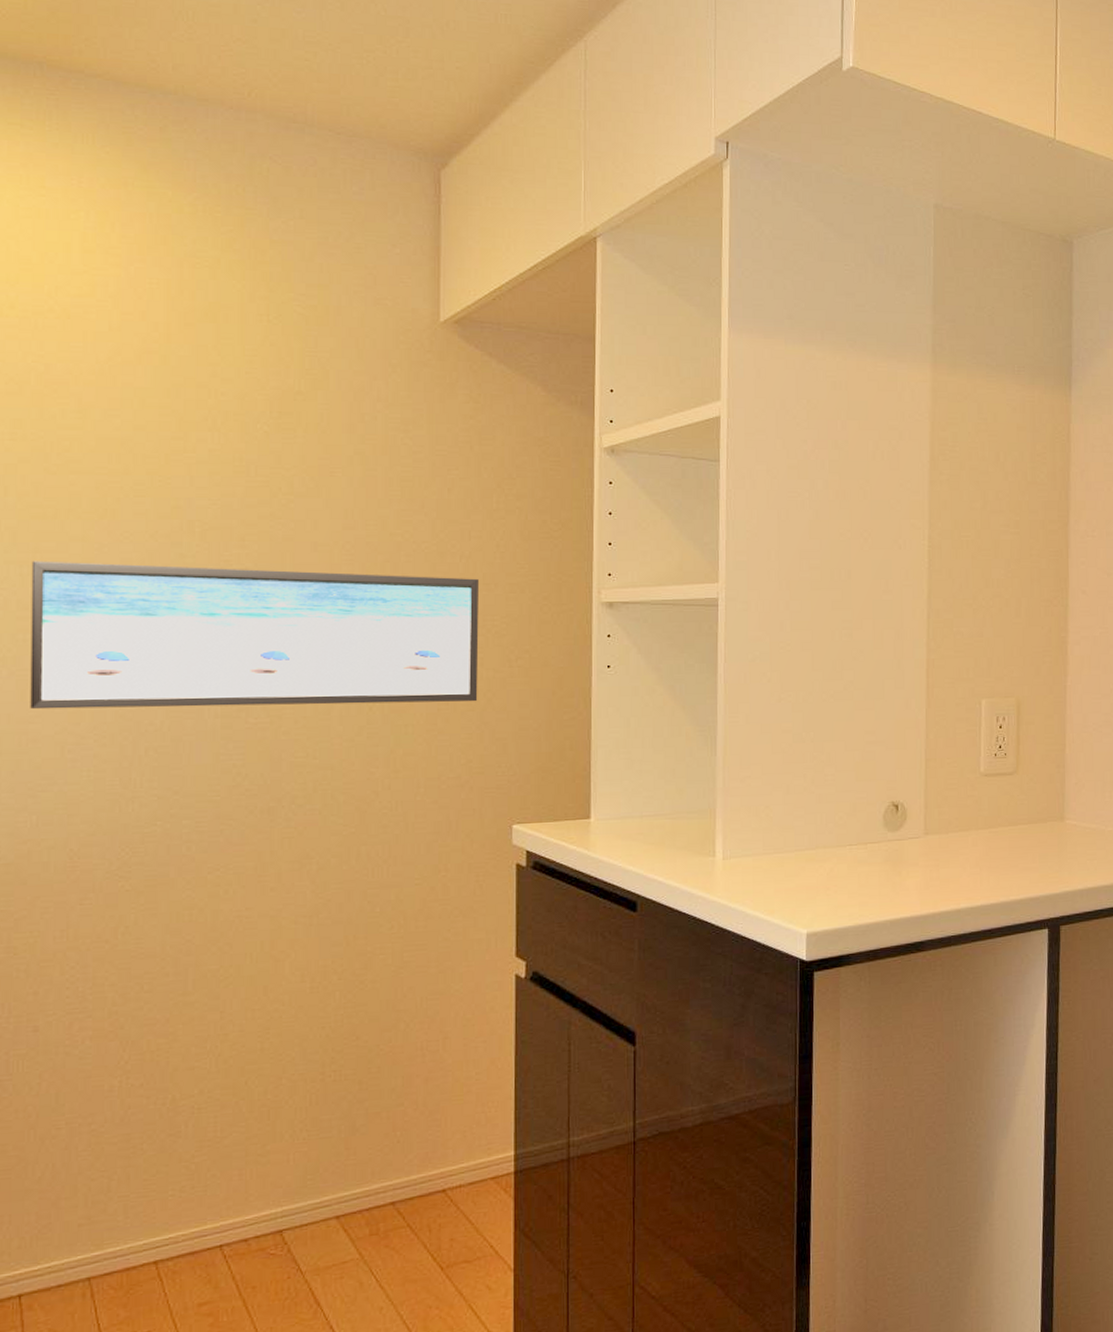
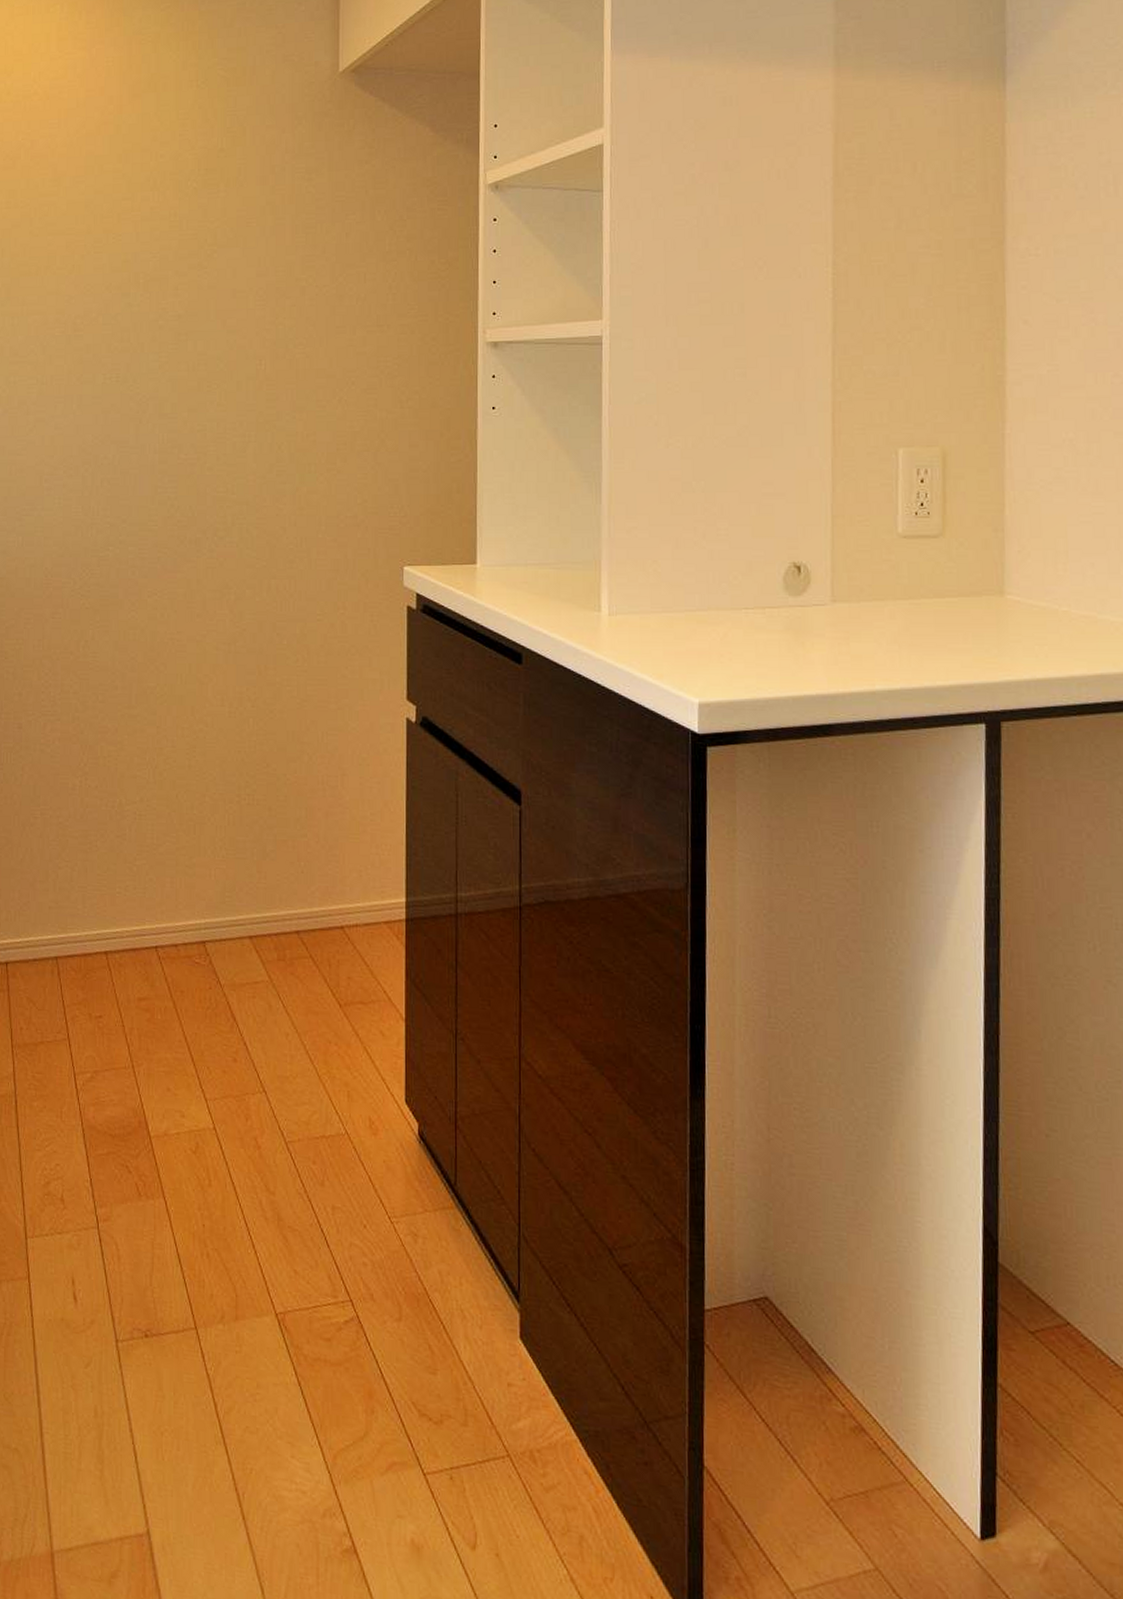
wall art: present [30,561,480,710] -> none [18,312,374,443]

